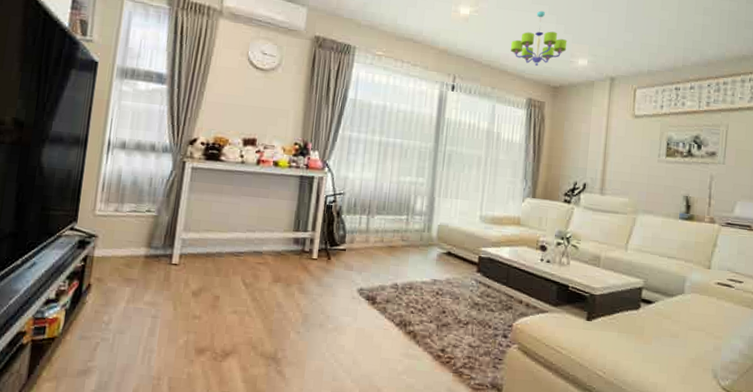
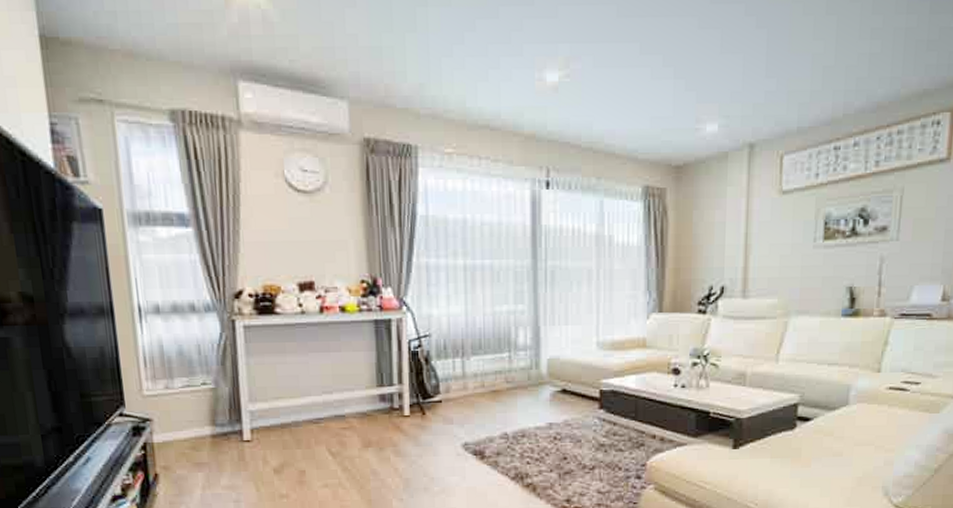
chandelier: present [511,10,567,67] -> none [617,63,690,142]

